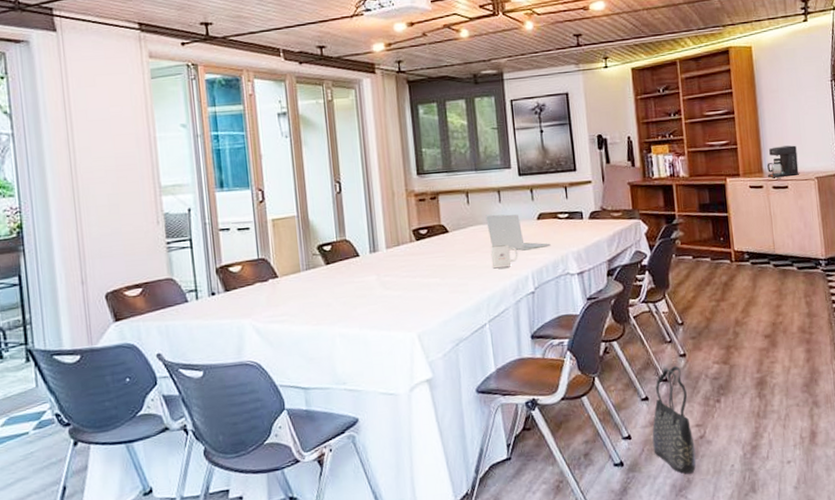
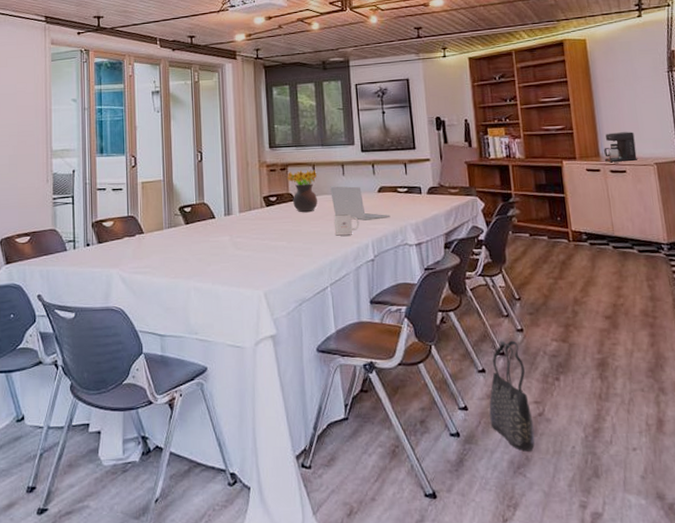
flower arrangement: none [438,197,472,246] -> present [287,169,318,213]

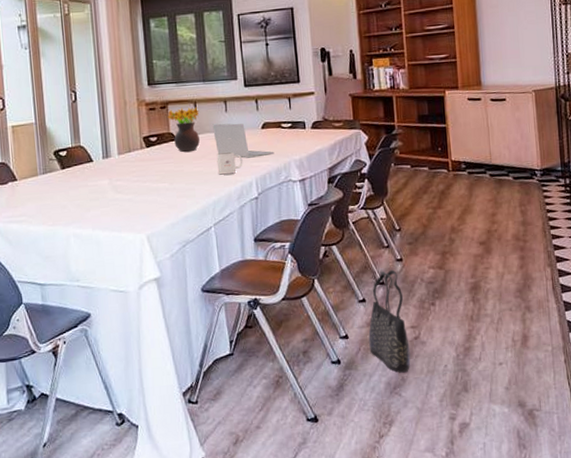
coffee maker: present [604,132,637,163] -> none [485,59,517,91]

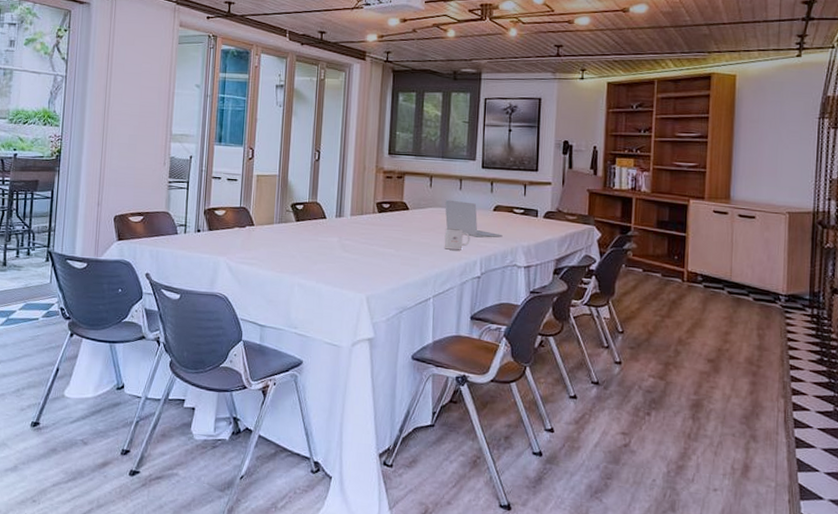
flower arrangement: present [167,107,200,153] -> none [403,179,434,223]
tote bag: present [368,269,411,372] -> none [574,371,618,478]

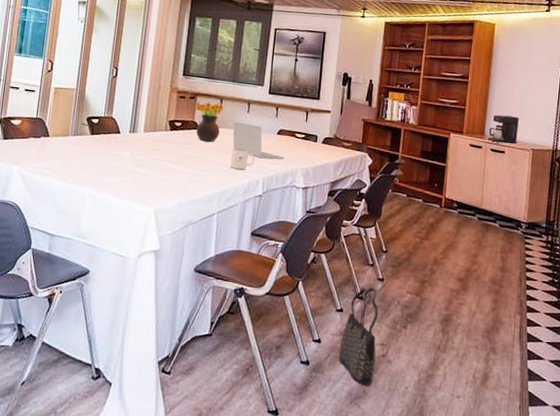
flower arrangement: none [403,179,434,223] -> present [194,100,224,143]
tote bag: none [574,371,618,478] -> present [338,287,378,385]
coffee maker: none [734,176,771,208] -> present [487,114,519,144]

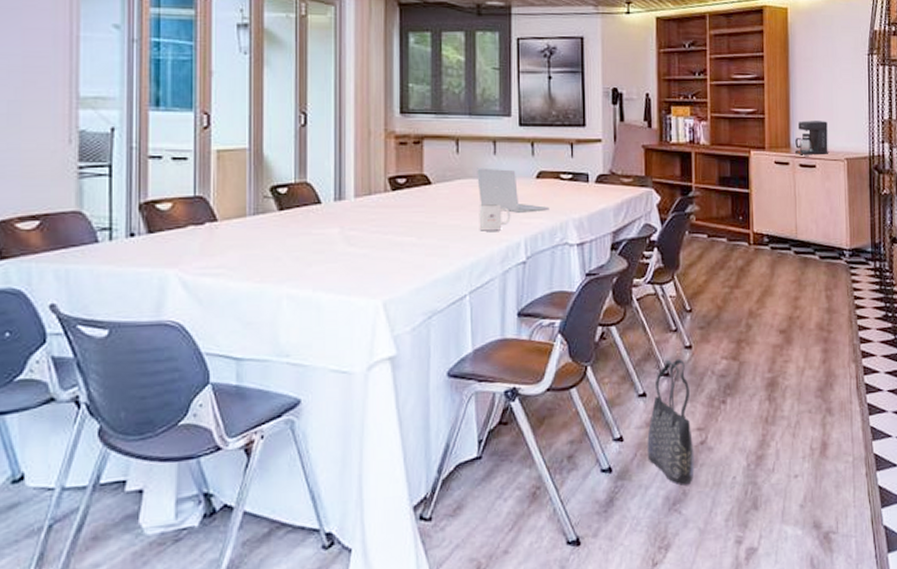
flower arrangement: present [194,100,224,143] -> none [421,144,462,201]

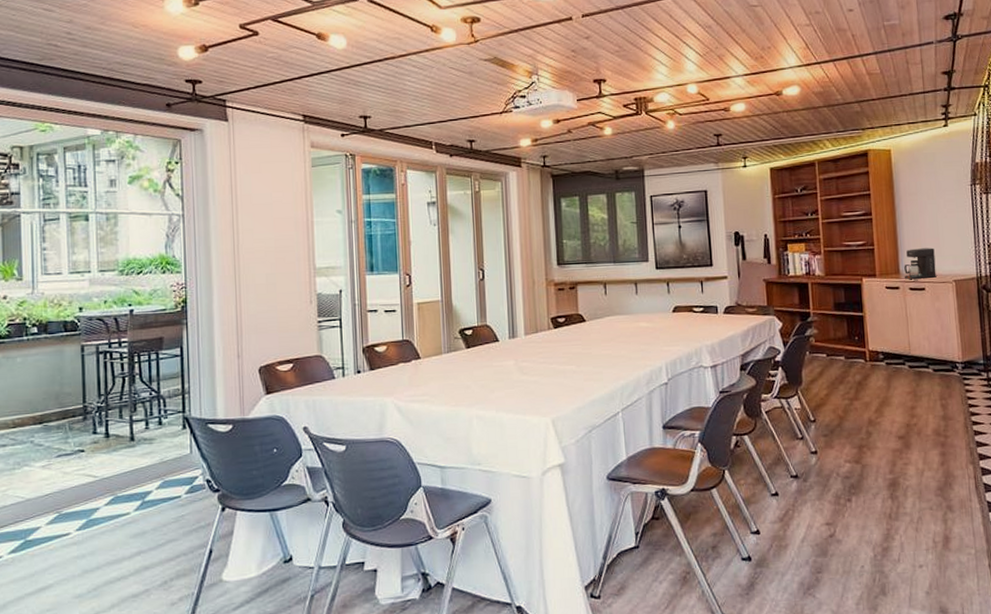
laptop: present [477,168,550,213] -> none [622,305,685,342]
mug: present [479,203,511,231] -> none [625,335,653,359]
tote bag: present [647,358,695,484] -> none [781,462,826,572]

